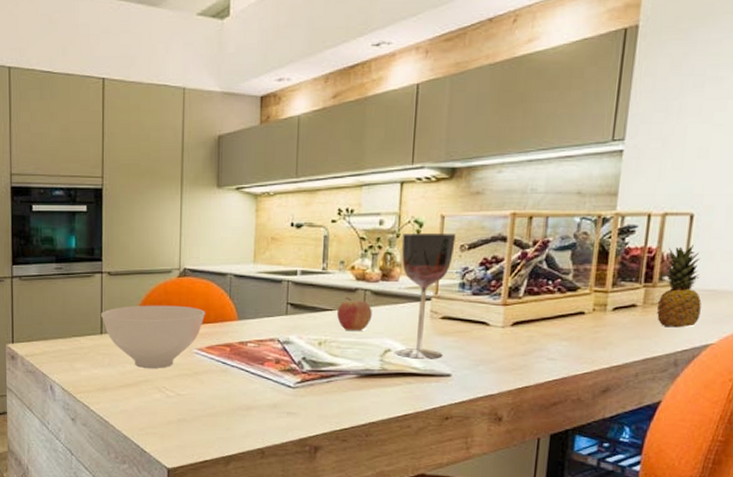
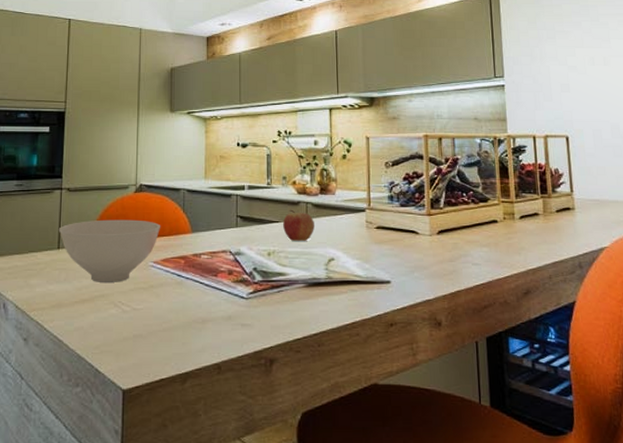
wineglass: present [395,232,456,359] -> none [335,151,381,267]
fruit: present [656,245,702,328] -> none [554,162,591,233]

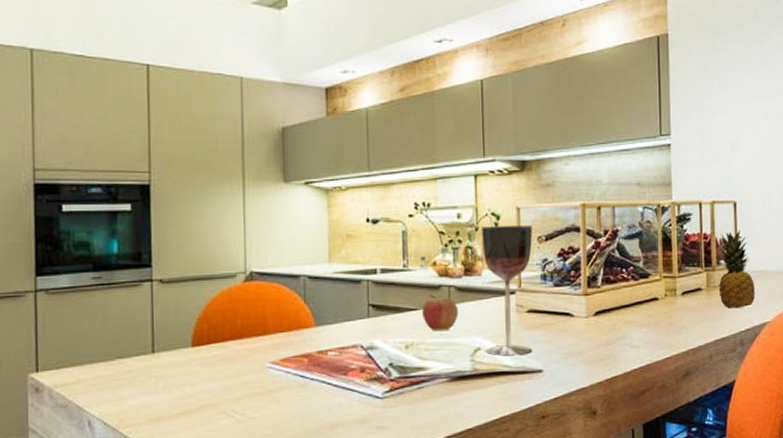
bowl: present [58,219,161,282] -> none [151,314,279,390]
wineglass: none [335,151,381,267] -> present [481,224,533,356]
fruit: none [554,162,591,233] -> present [718,230,755,309]

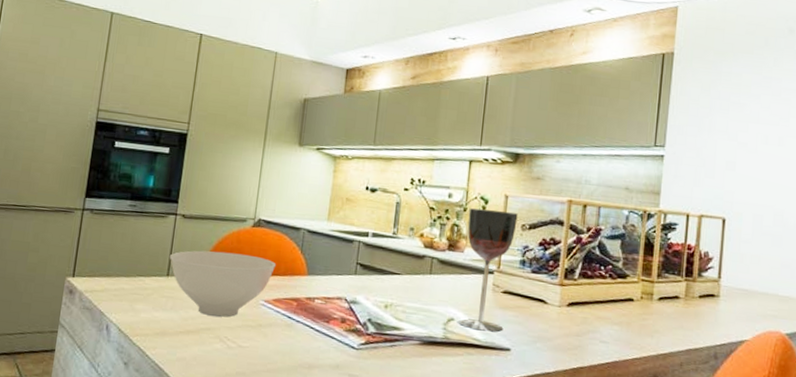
bowl: none [151,314,279,390] -> present [169,250,277,317]
fruit: present [422,294,458,331] -> none [404,262,438,297]
fruit: present [718,230,755,309] -> none [696,246,736,322]

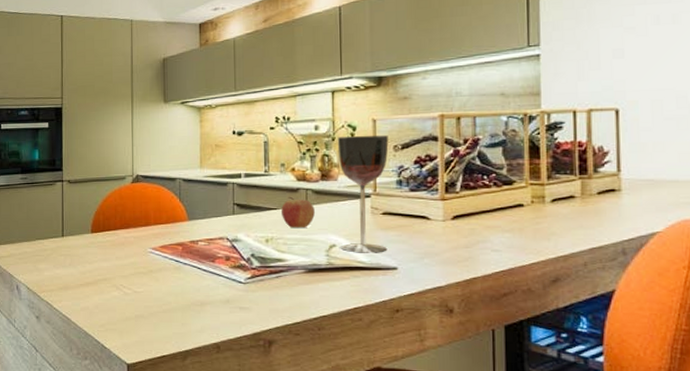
bowl: present [169,250,277,317] -> none [61,209,158,267]
fruit: none [404,262,438,297] -> present [282,196,315,228]

